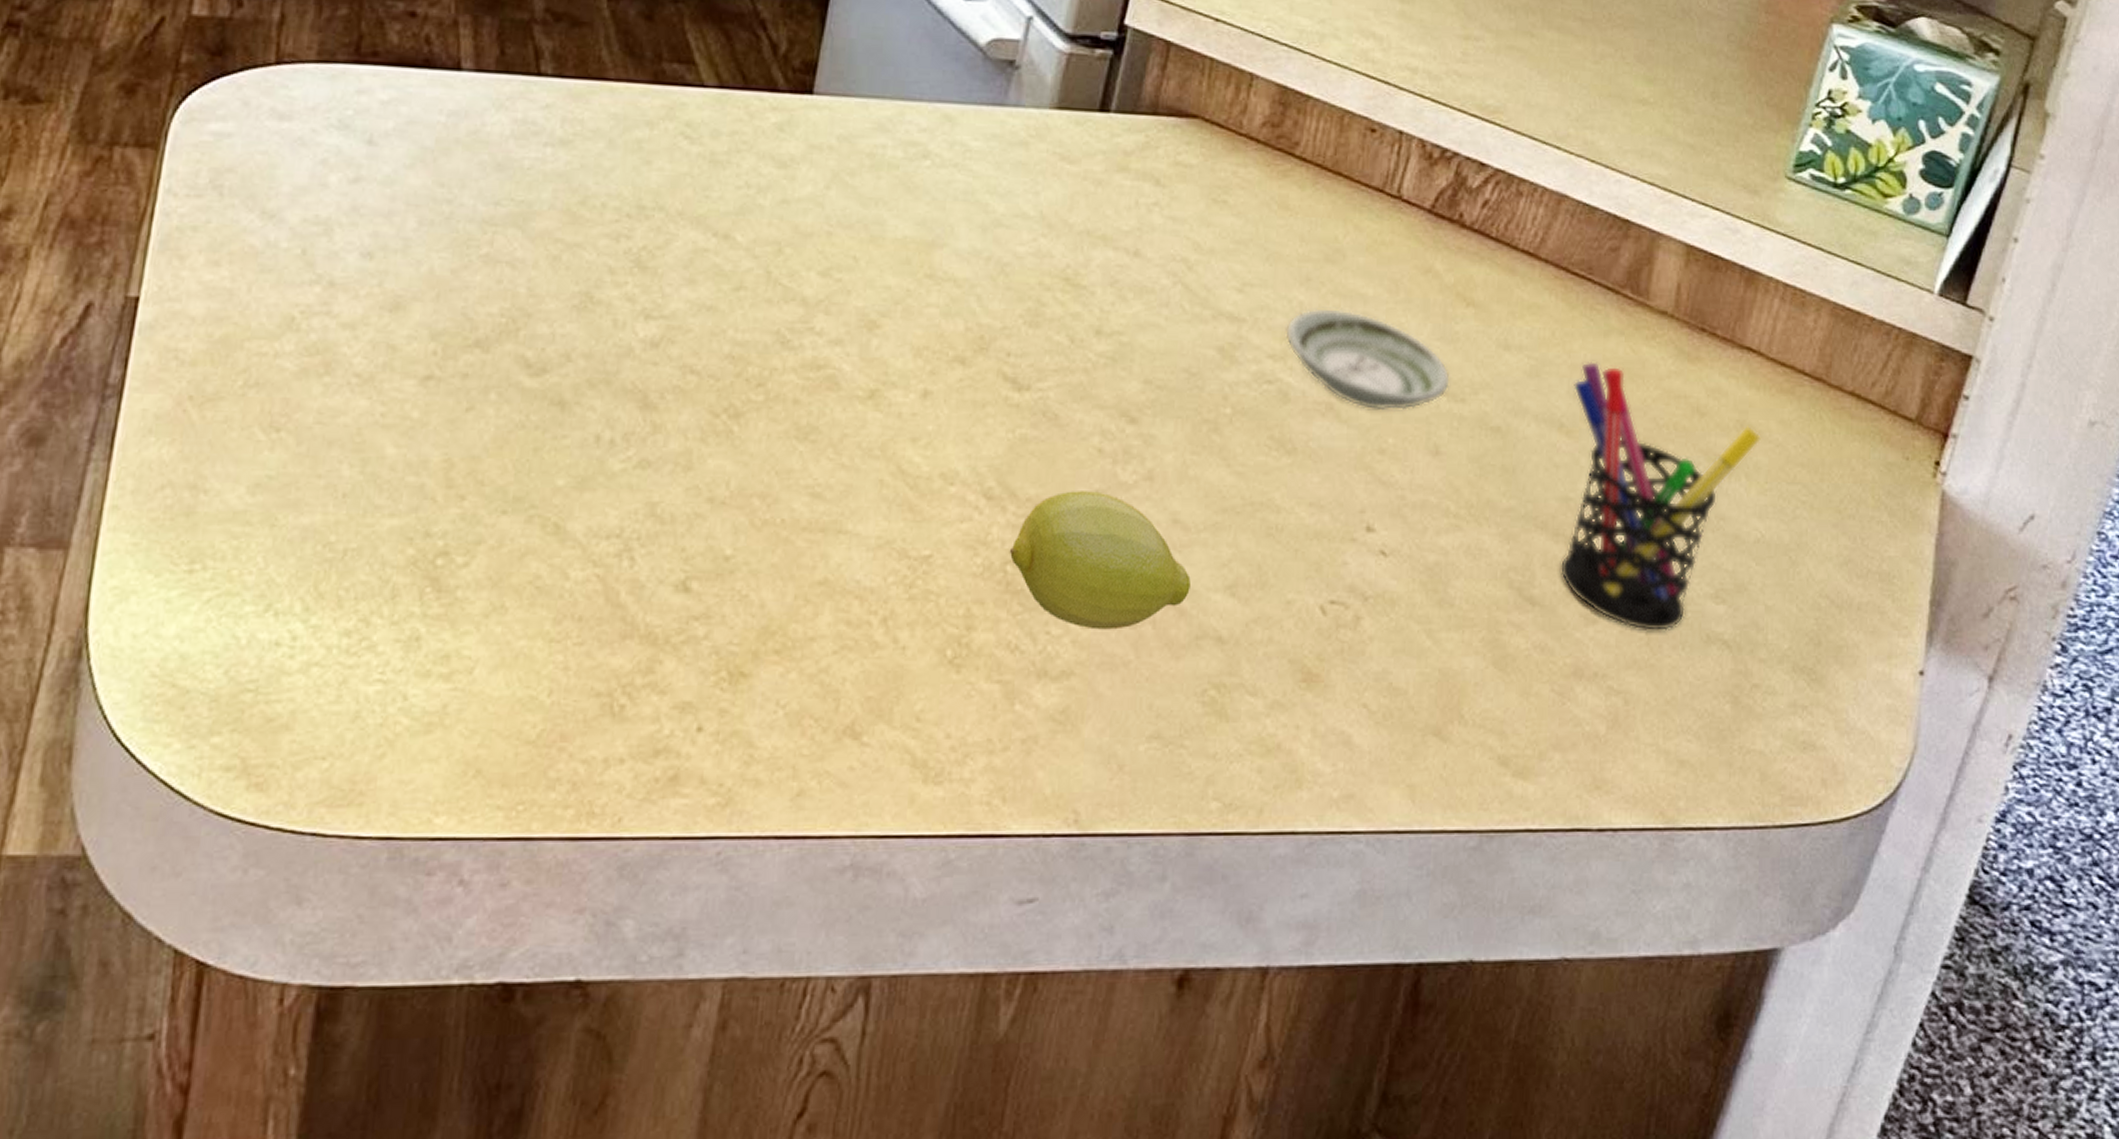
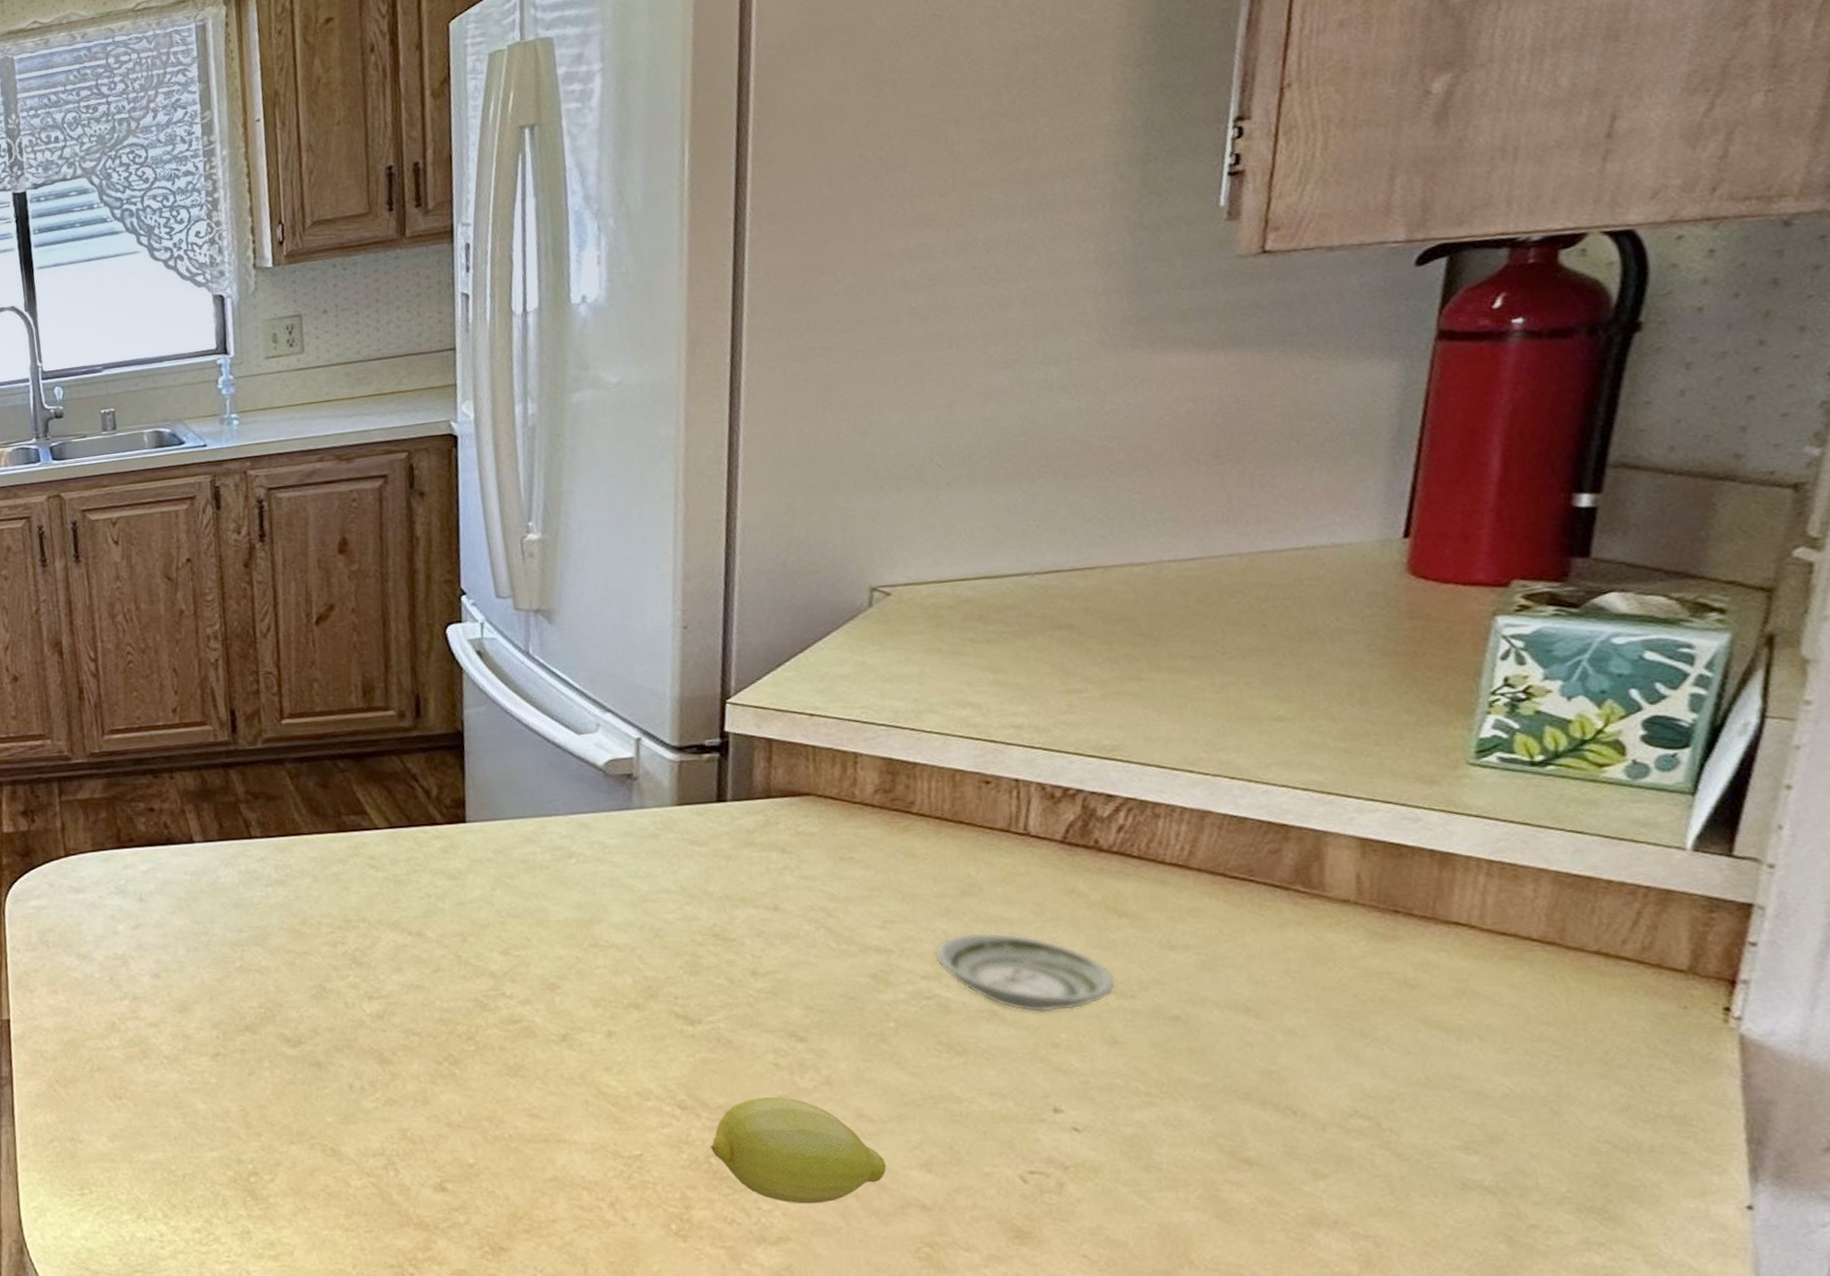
pen holder: present [1559,361,1761,632] -> none [1254,951,1490,1183]

